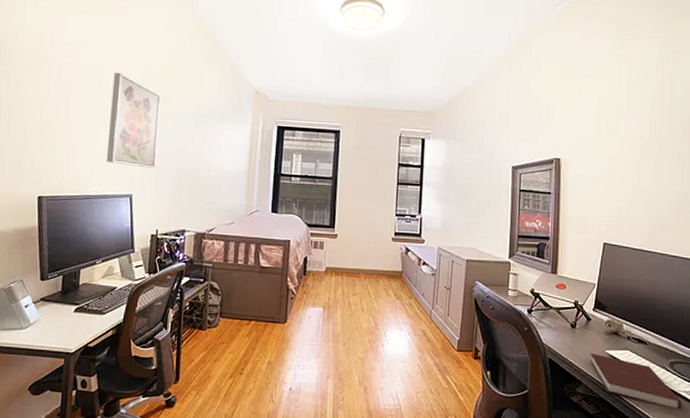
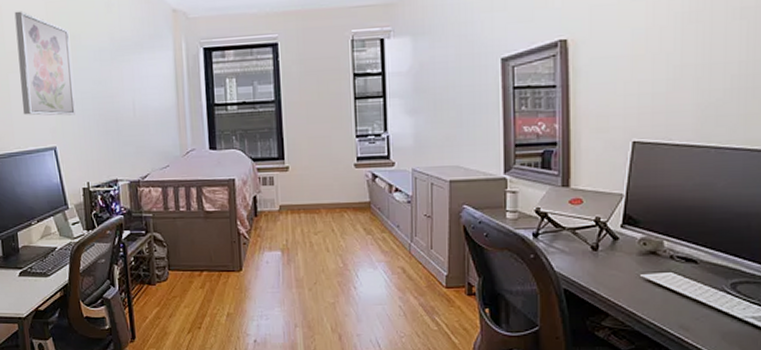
notebook: present [589,352,683,410] -> none [619,278,750,340]

